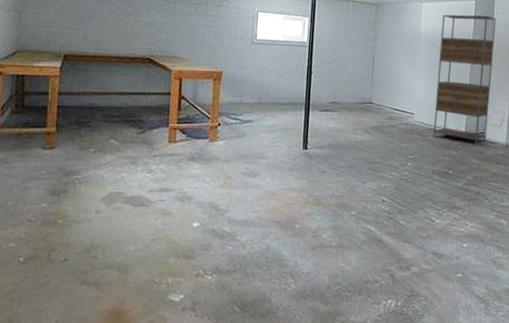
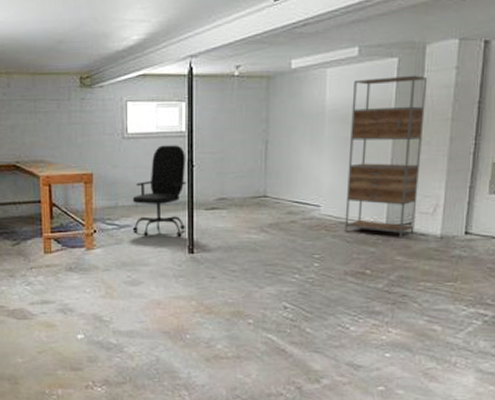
office chair: none [254,52,306,134] -> present [132,145,186,238]

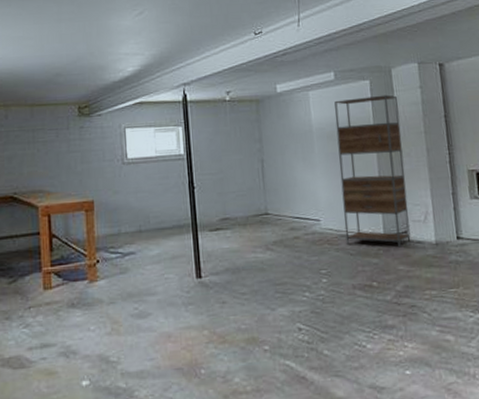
office chair: present [132,145,186,238] -> none [135,168,191,263]

